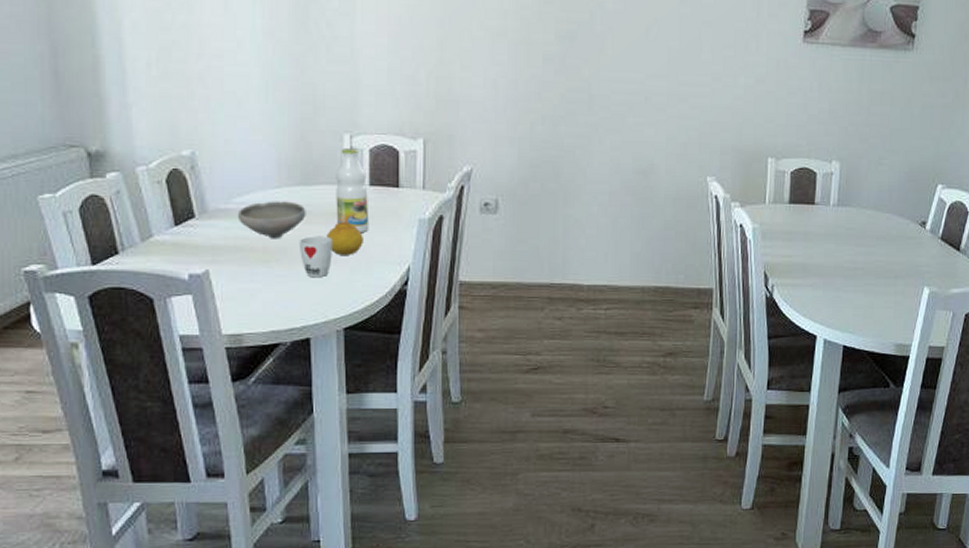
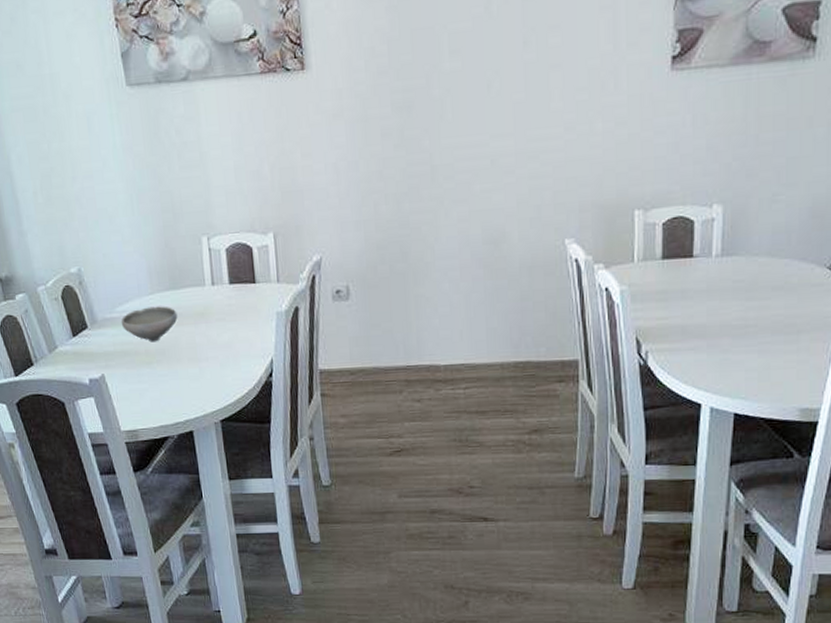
cup: present [298,236,332,278] -> none [174,335,204,375]
fruit: present [326,221,363,255] -> none [197,320,229,352]
bottle: present [336,147,369,233] -> none [198,249,233,331]

